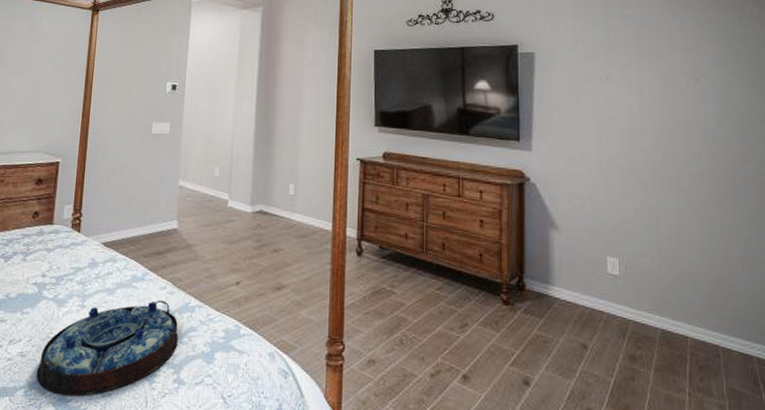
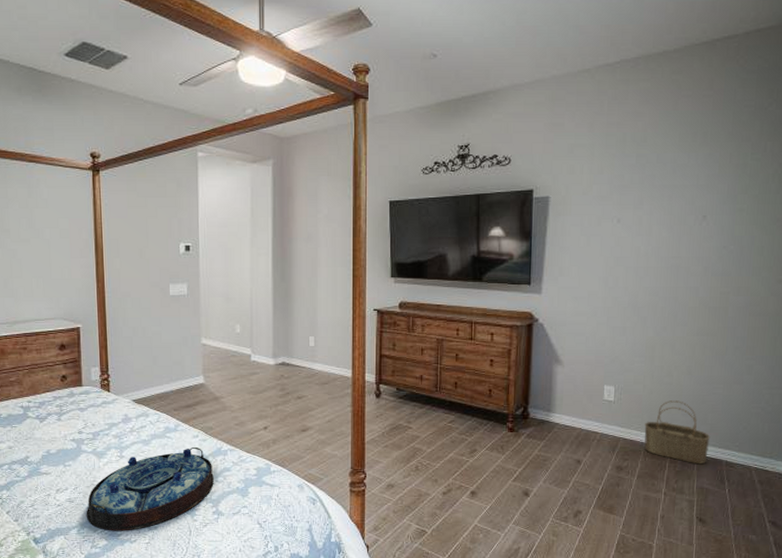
wicker basket: none [657,279,735,360] -> present [644,400,711,465]

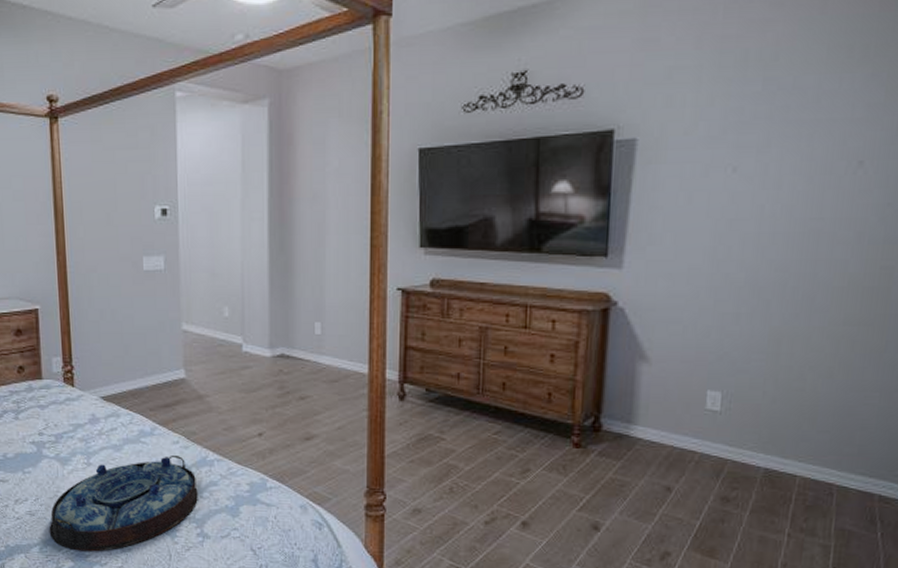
wicker basket: present [644,400,711,465] -> none [761,412,858,499]

